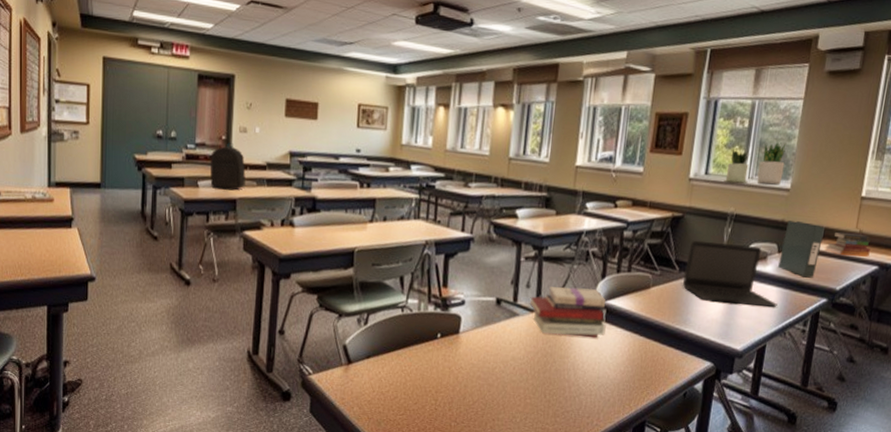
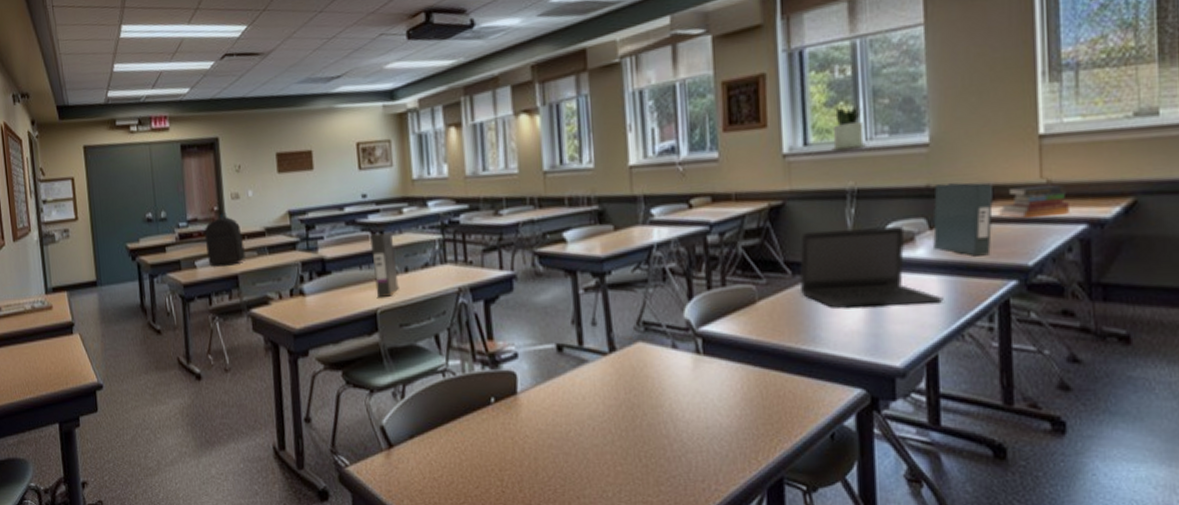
binder: none [356,184,378,239] -> present [369,231,399,297]
books: present [529,286,606,337] -> none [599,314,706,380]
planter: present [756,141,787,186] -> none [877,85,915,146]

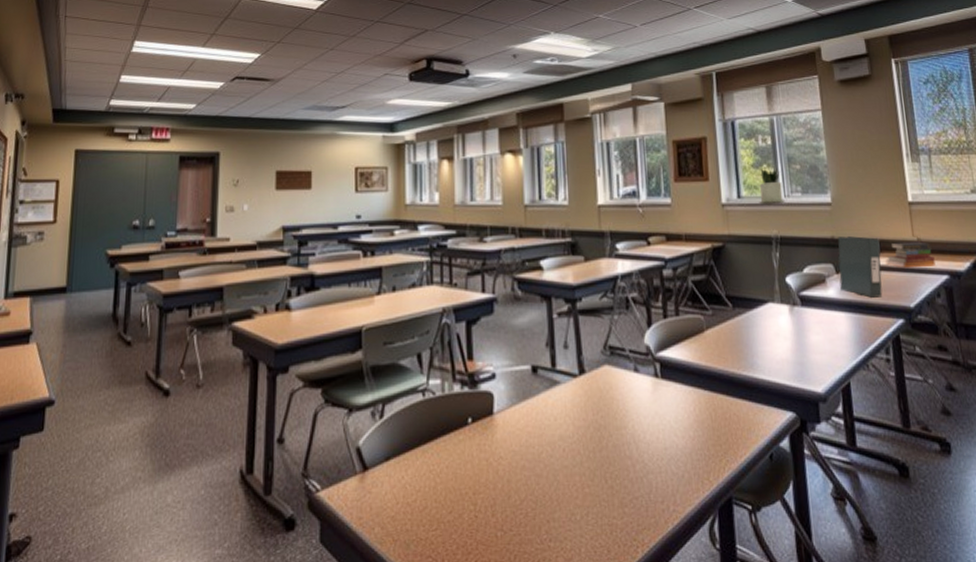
backpack: present [204,213,245,268] -> none [192,225,234,279]
binder: present [369,231,399,297] -> none [360,251,386,315]
laptop: present [799,226,944,308] -> none [738,269,851,339]

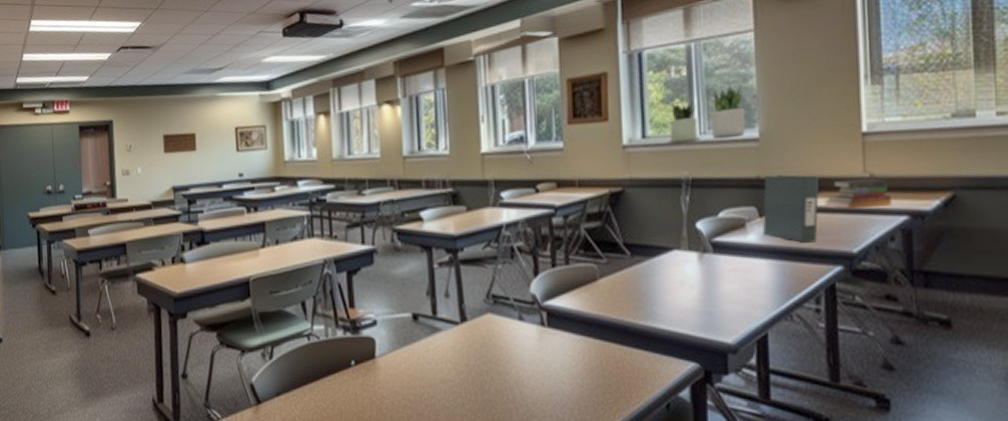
planter: none [792,155,821,202] -> present [711,85,746,140]

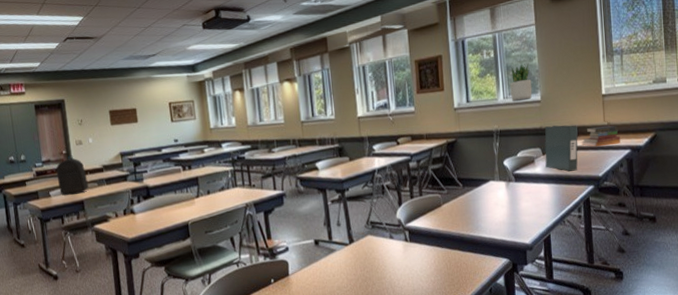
backpack: none [97,187,133,236] -> present [56,155,89,196]
planter: present [668,103,700,145] -> none [483,76,504,107]

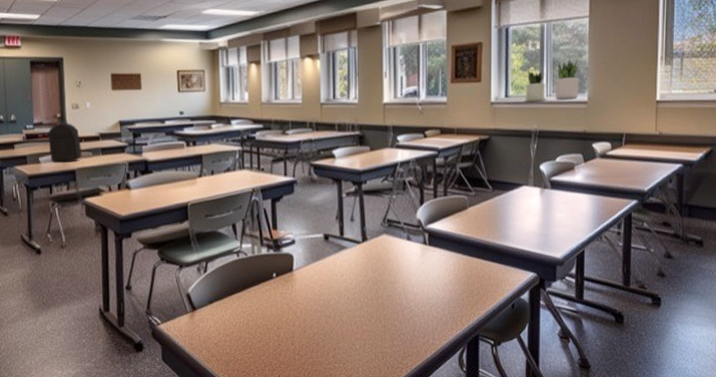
planter: none [483,76,504,107] -> present [524,71,546,104]
binder: present [545,125,578,172] -> none [586,131,626,183]
books: present [581,125,621,147] -> none [628,135,672,158]

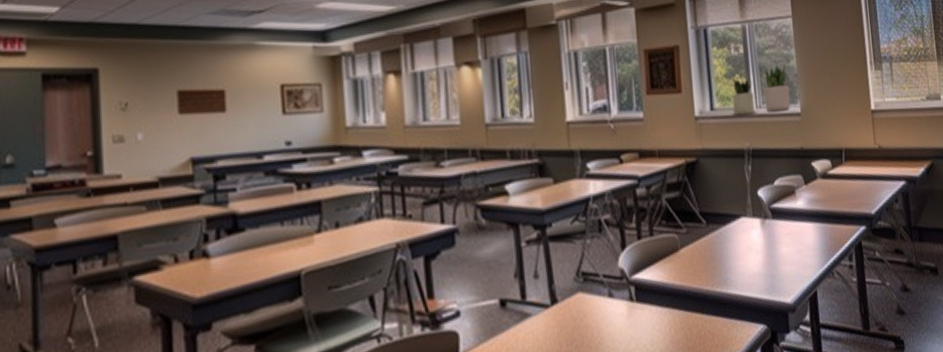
backpack: present [48,119,82,164] -> none [70,159,129,226]

